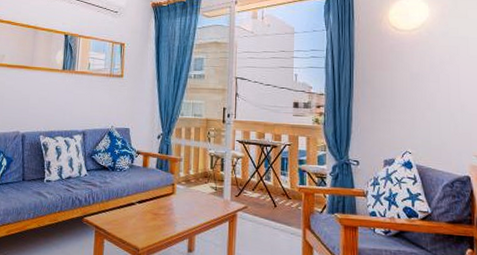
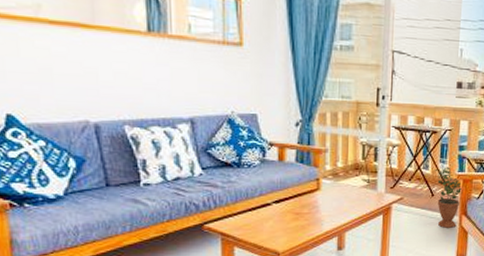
potted plant: none [276,177,305,241] -> present [434,164,463,228]

